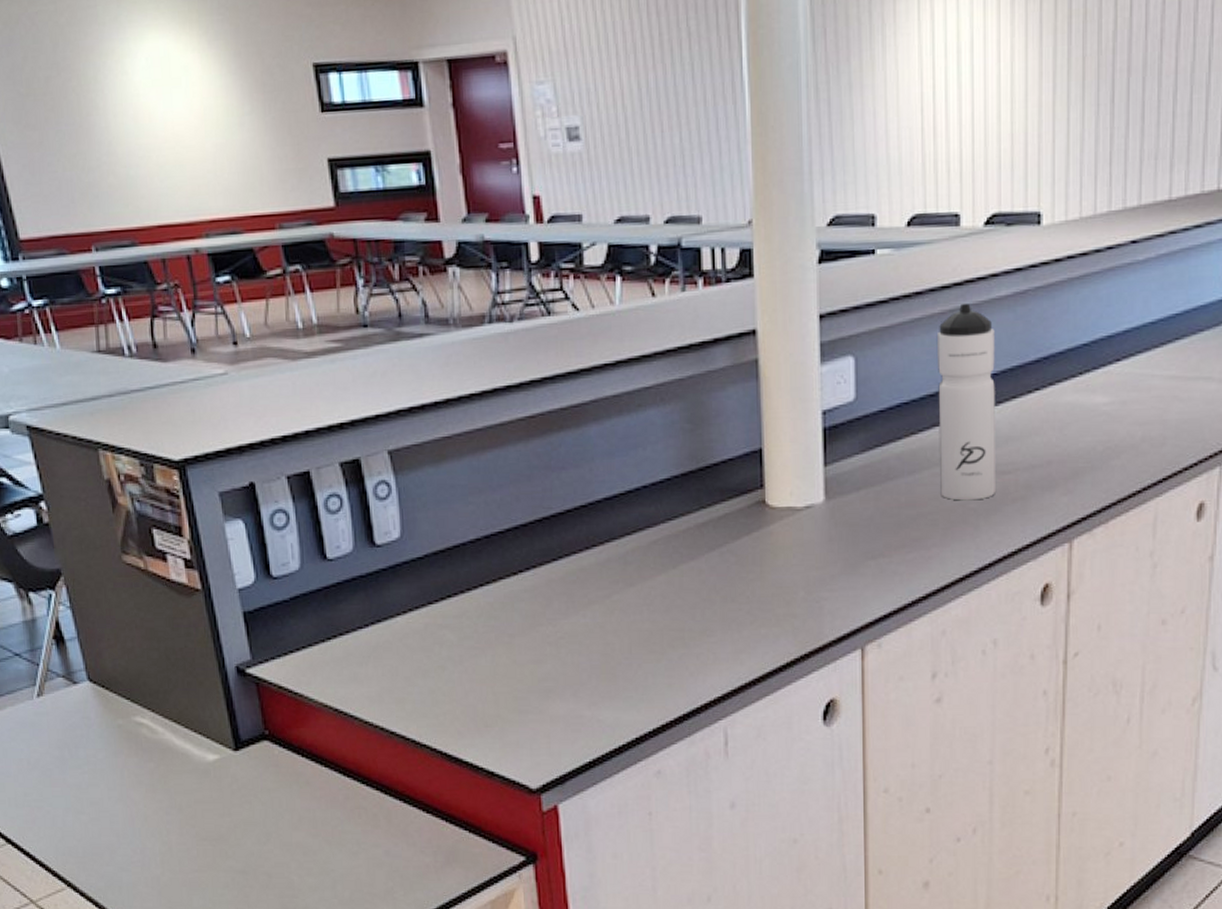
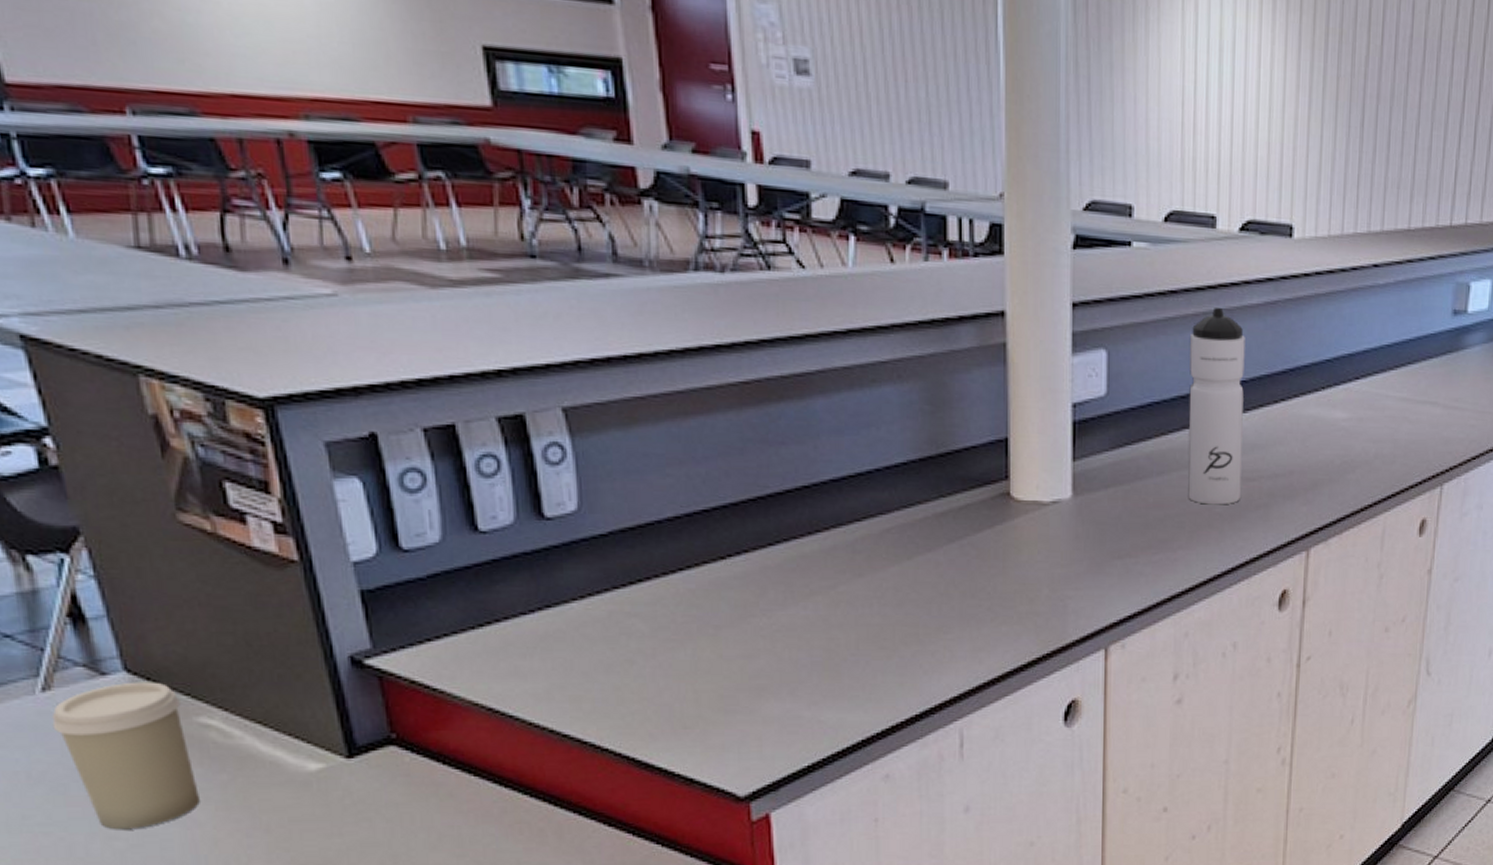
cup: none [43,689,136,805] -> present [51,682,200,829]

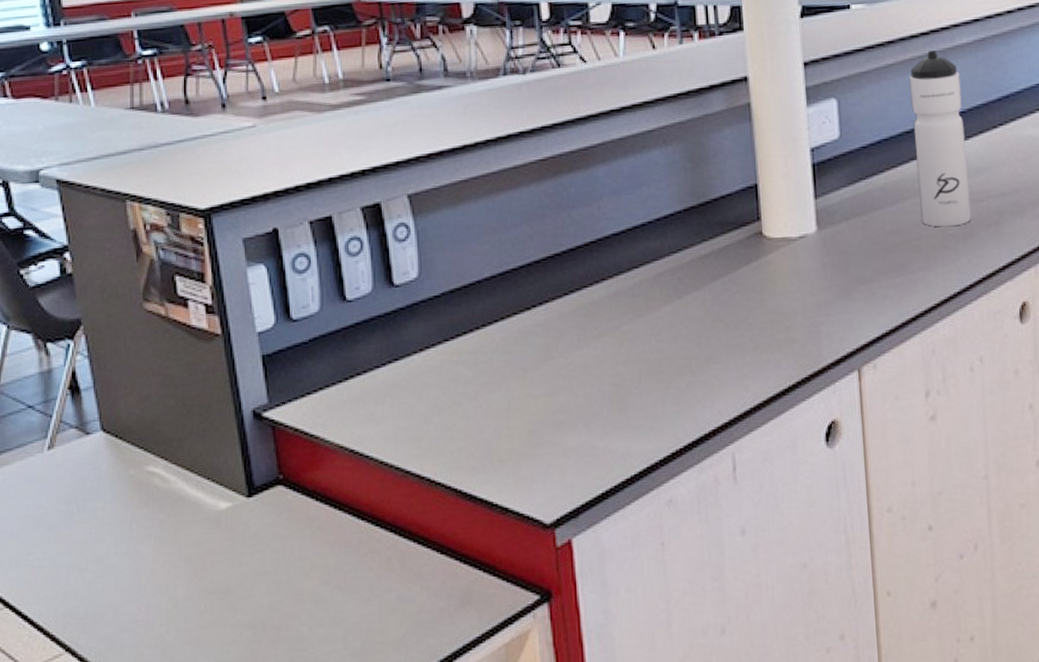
cup: present [51,682,200,829] -> none [52,438,144,562]

